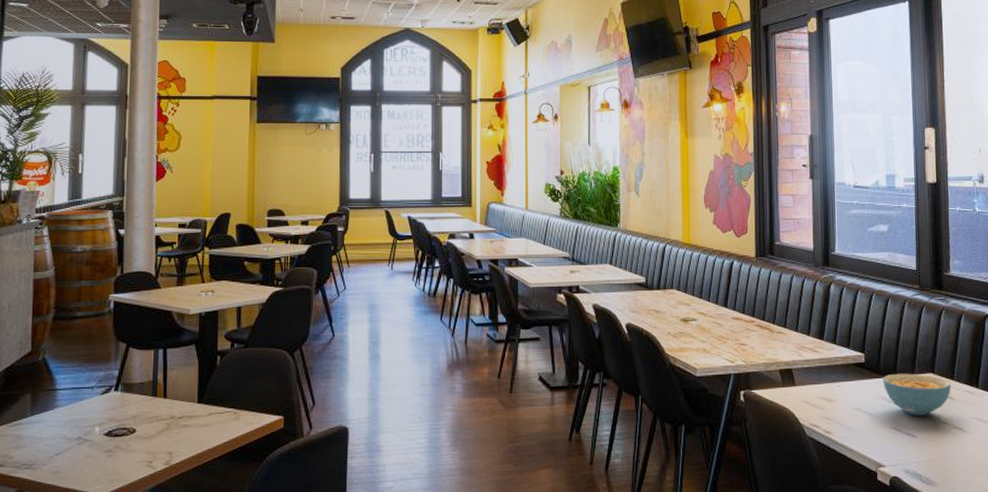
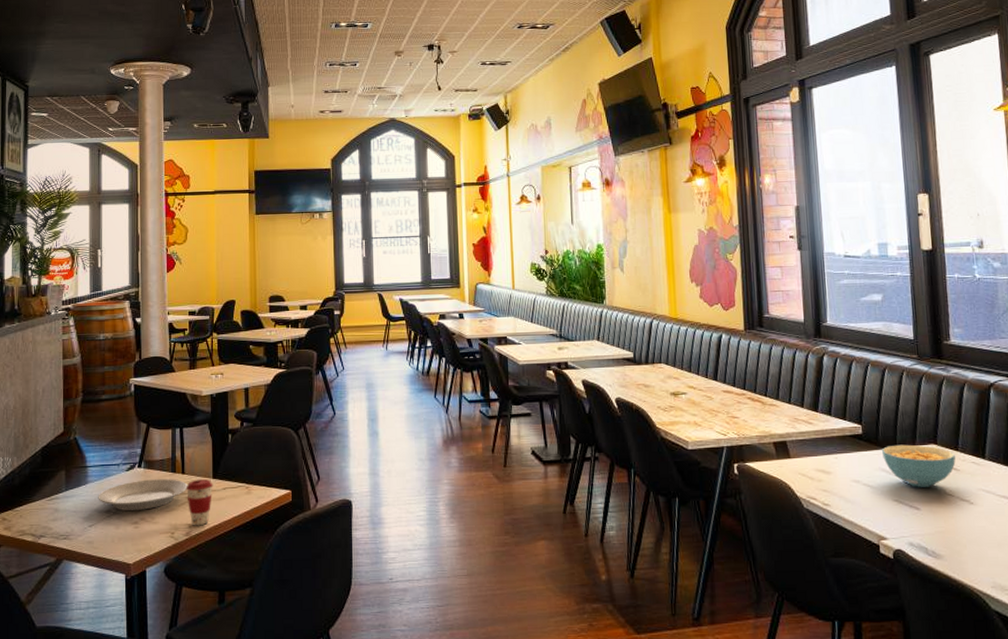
plate: none [67,403,170,437] -> present [98,479,188,510]
coffee cup: none [168,404,198,454] -> present [187,479,214,526]

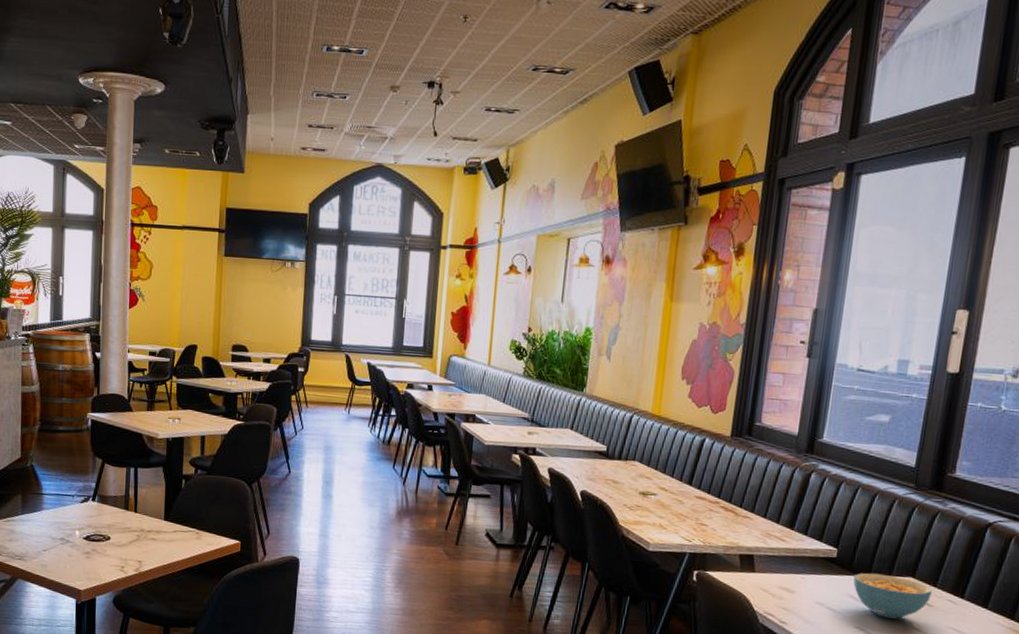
plate: present [98,479,188,510] -> none [52,513,140,542]
coffee cup: present [187,479,214,526] -> none [138,519,165,564]

